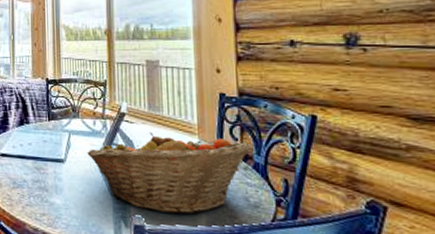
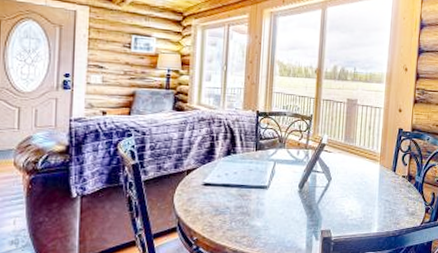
fruit basket: present [87,132,253,215] -> none [289,160,416,226]

